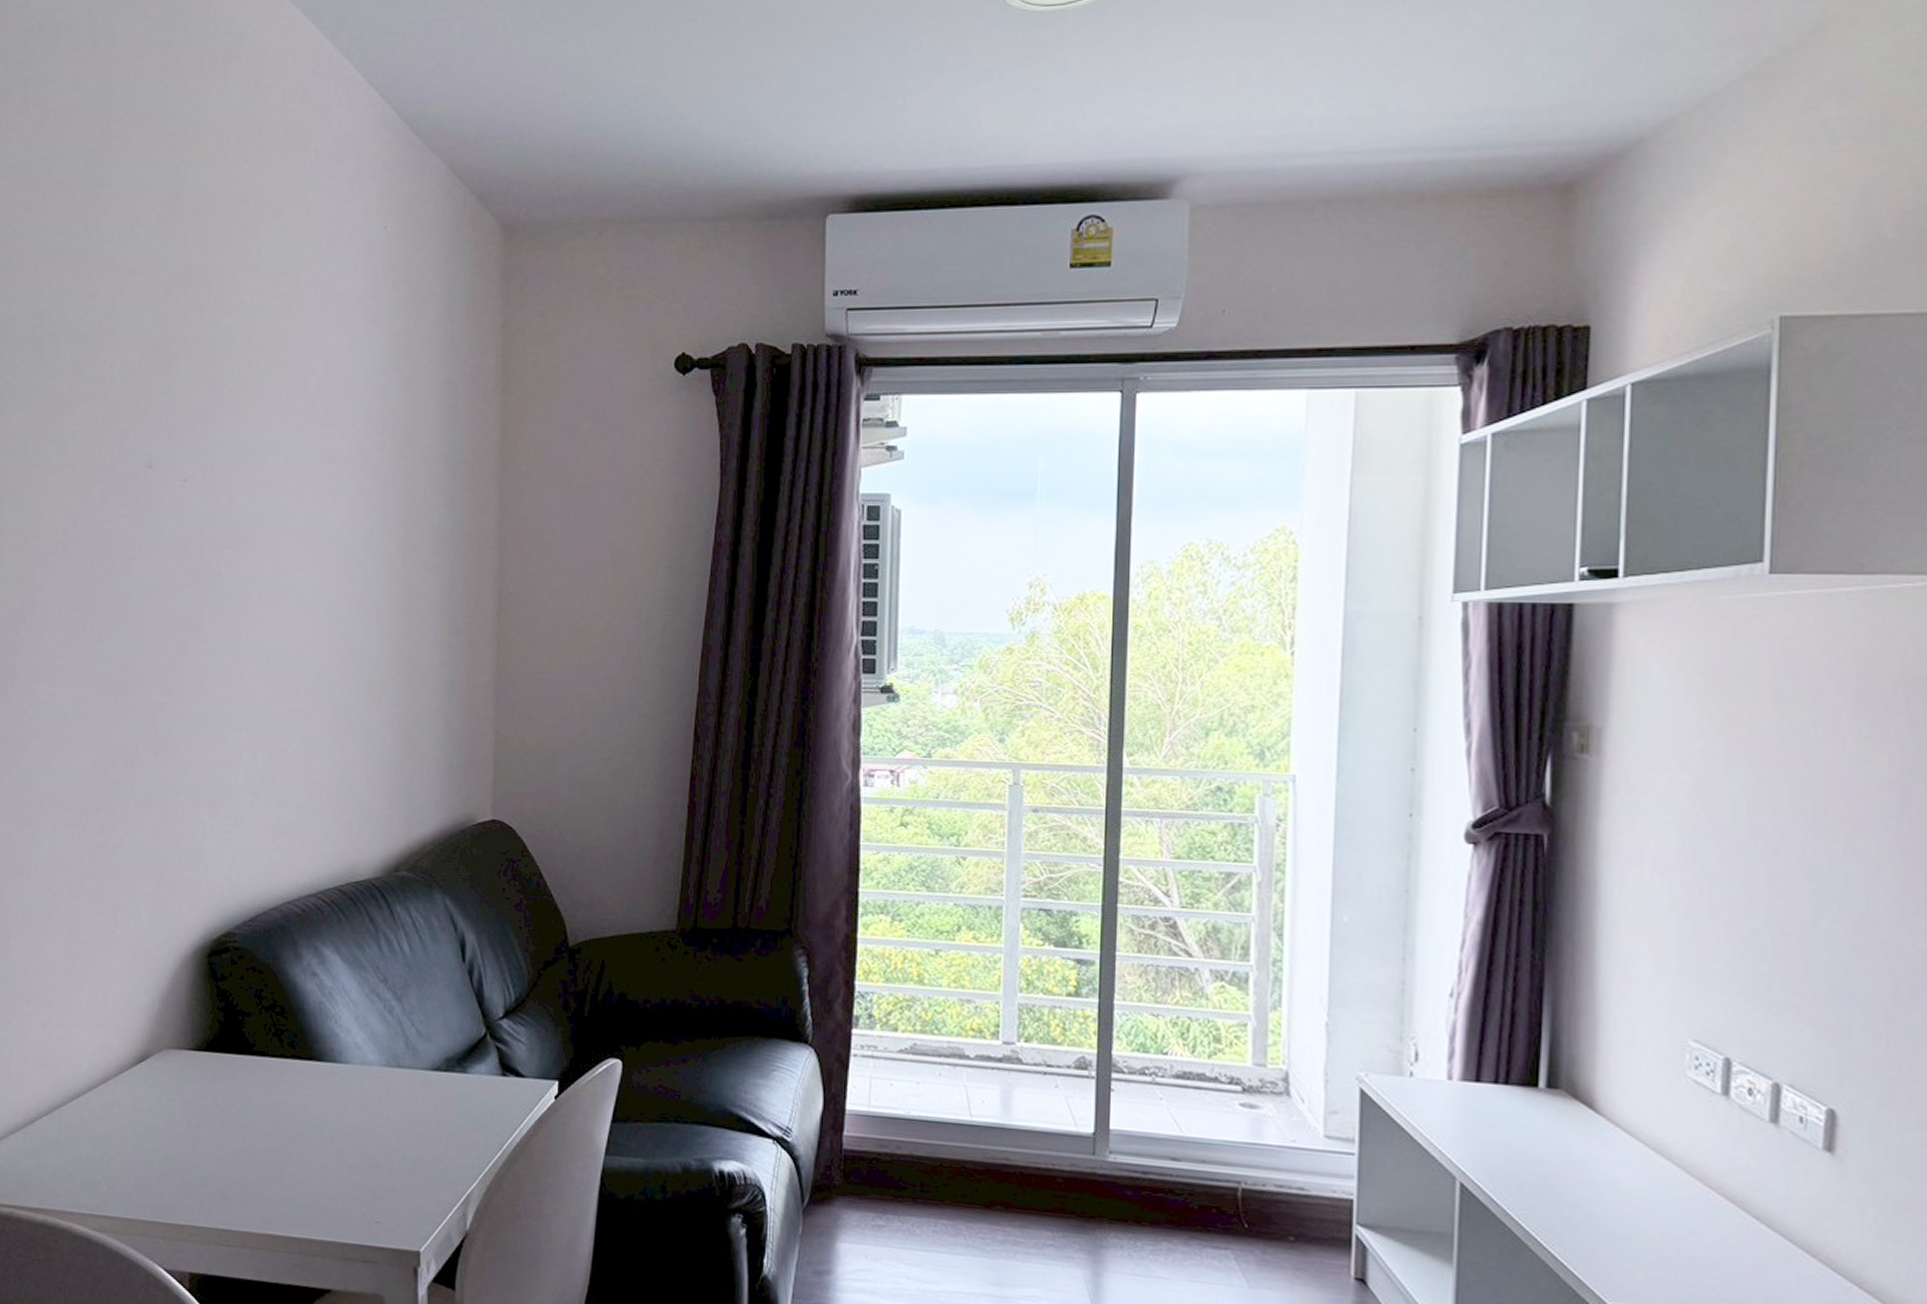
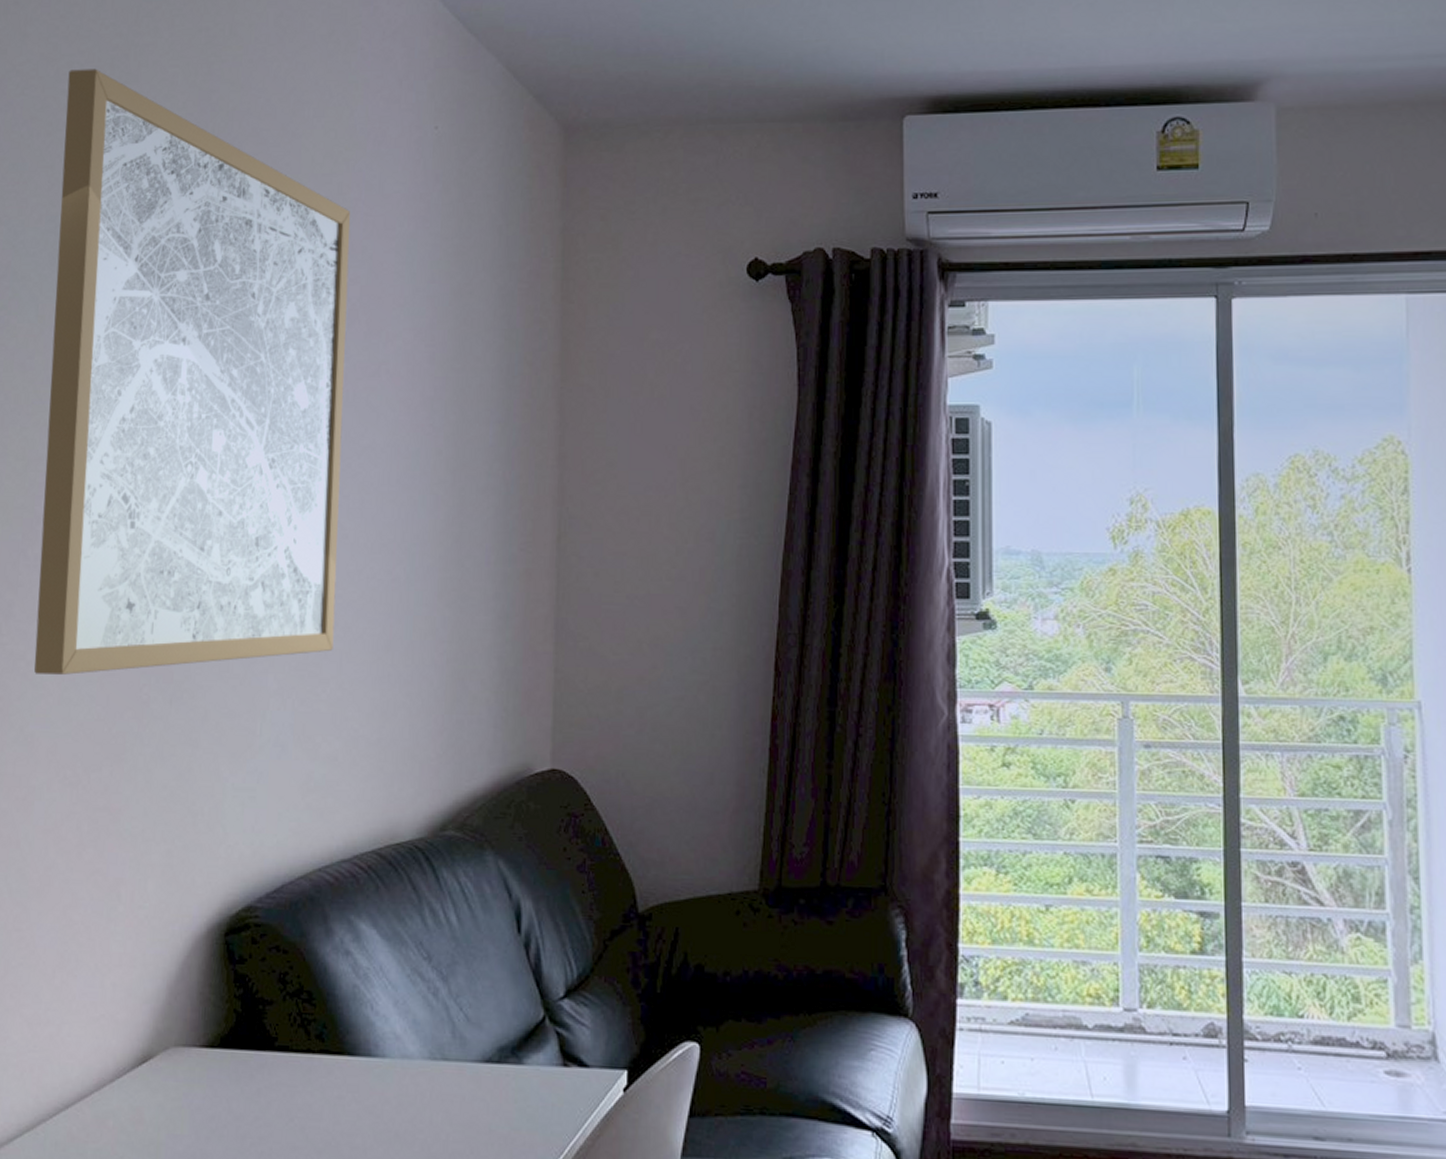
wall art: none [36,172,308,729] -> present [34,68,351,675]

